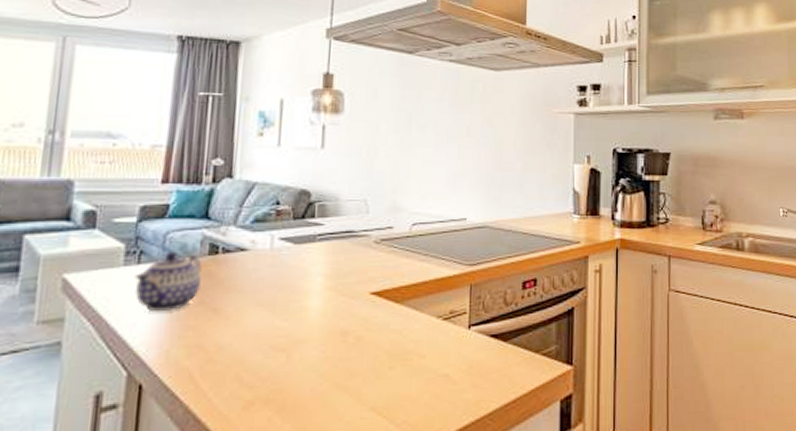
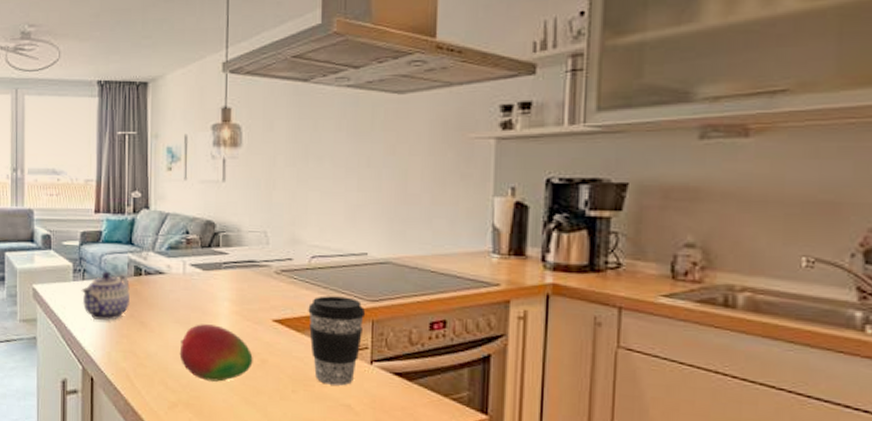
fruit: none [260,304,347,369] -> present [179,324,253,382]
coffee cup: none [408,263,465,356] -> present [308,296,366,386]

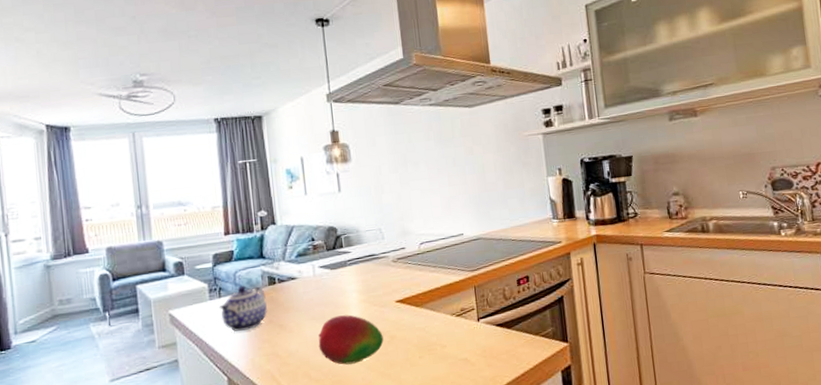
coffee cup: present [308,296,366,386] -> none [423,271,469,346]

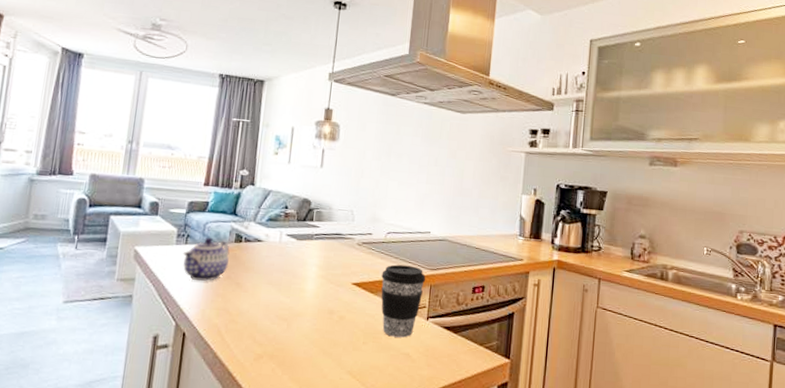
fruit: present [318,314,384,365] -> none [269,285,333,336]
coffee cup: none [423,271,469,346] -> present [381,264,426,338]

